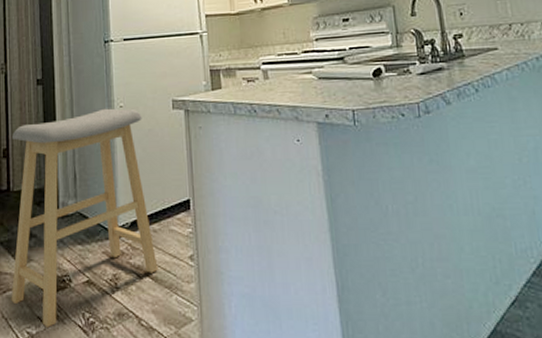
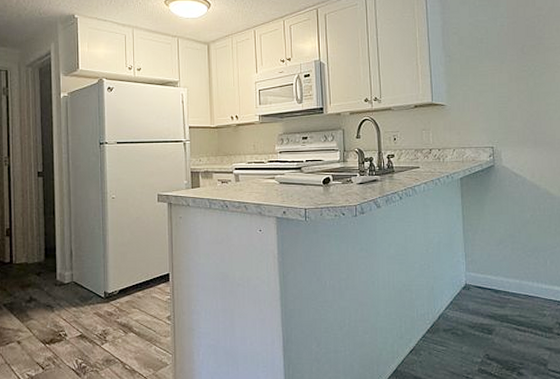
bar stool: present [11,108,158,327] -> none [13,199,141,371]

